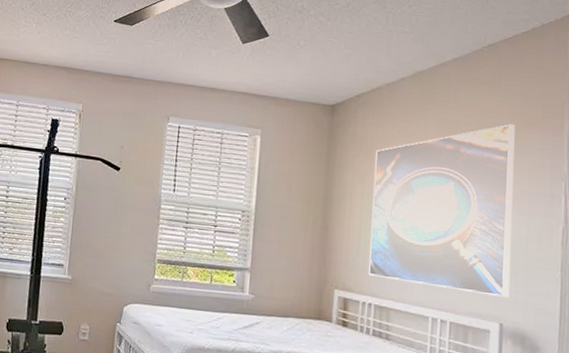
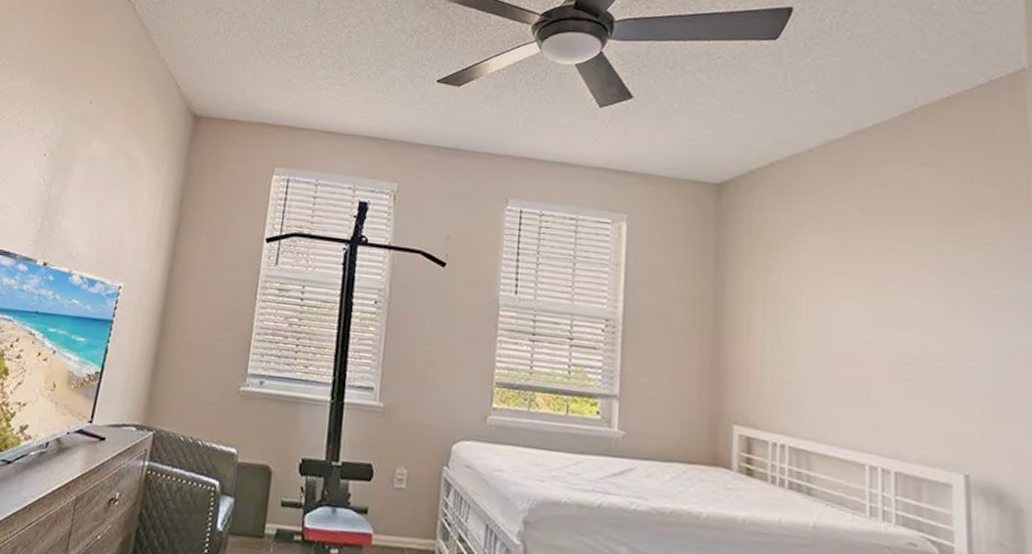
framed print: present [368,124,515,297] -> none [777,207,976,439]

